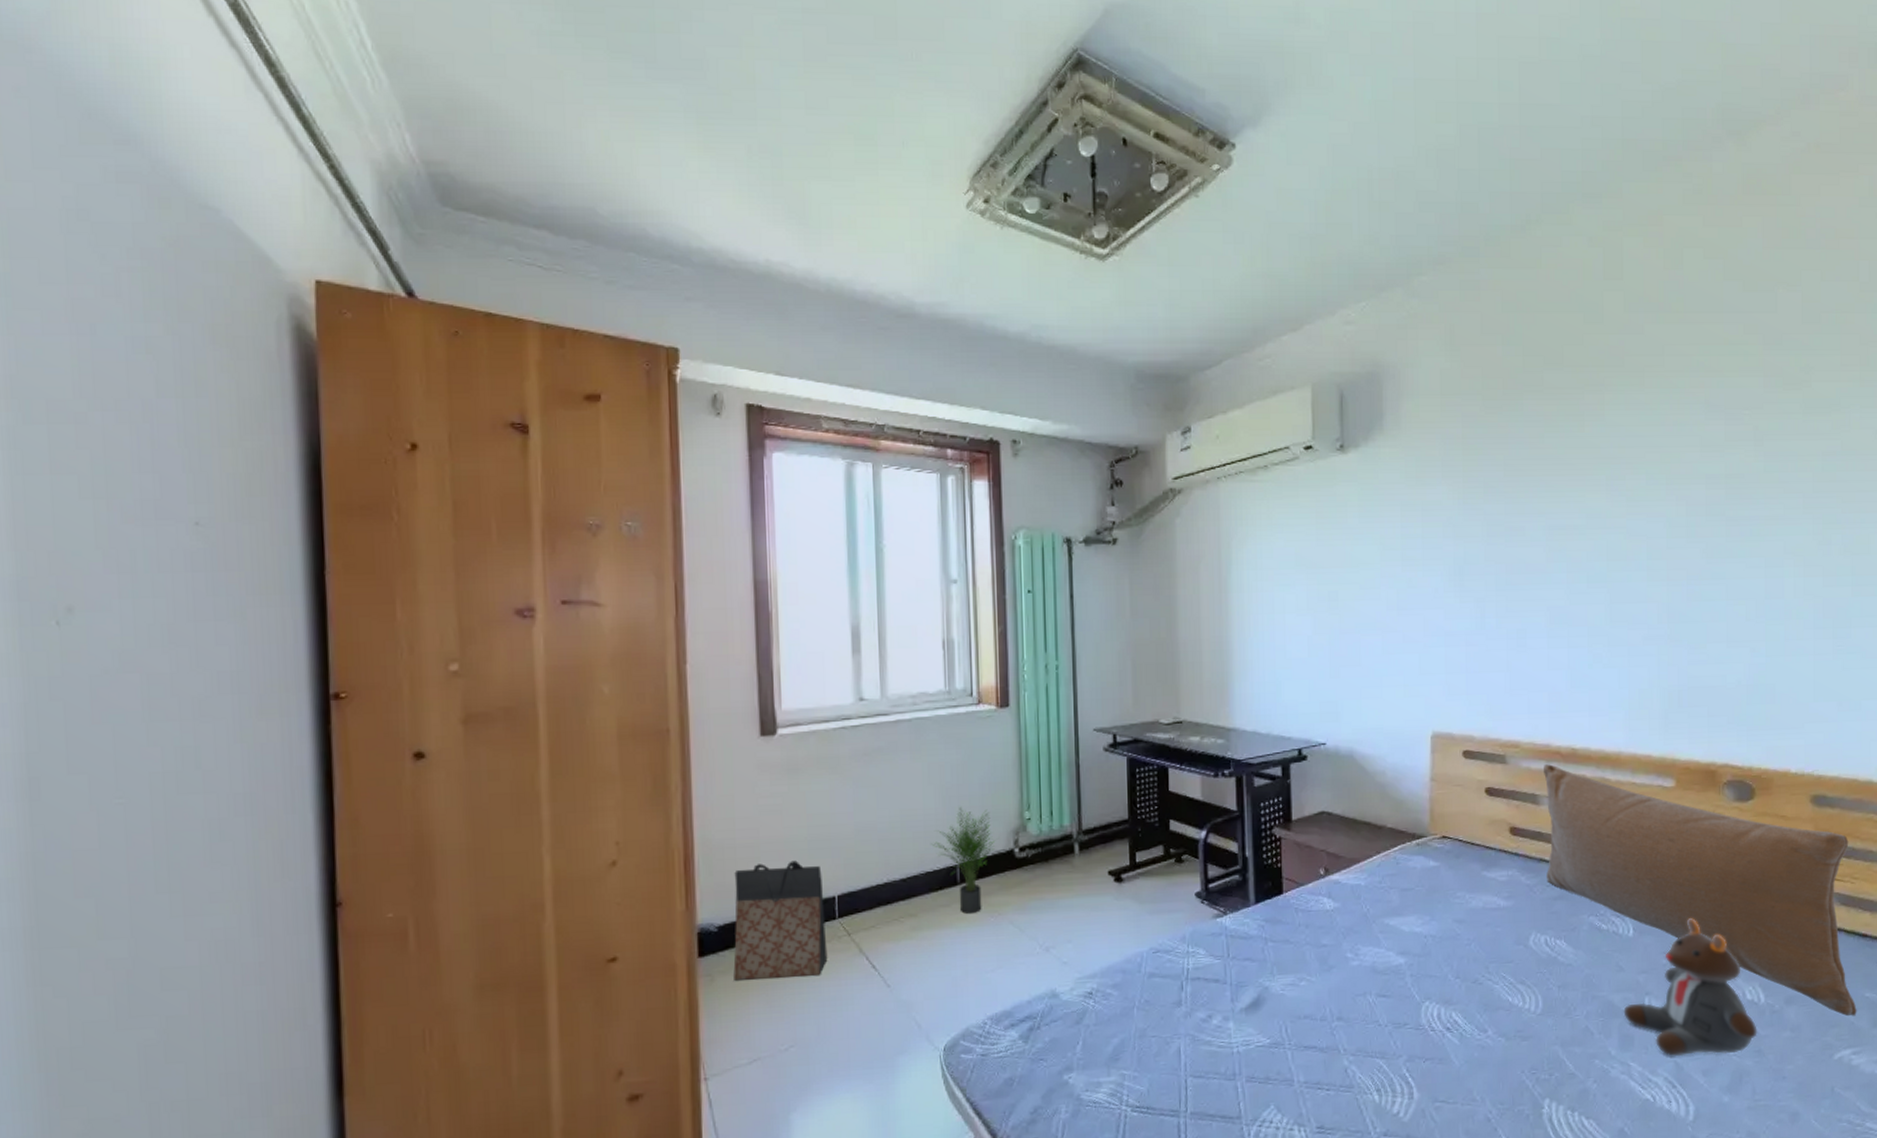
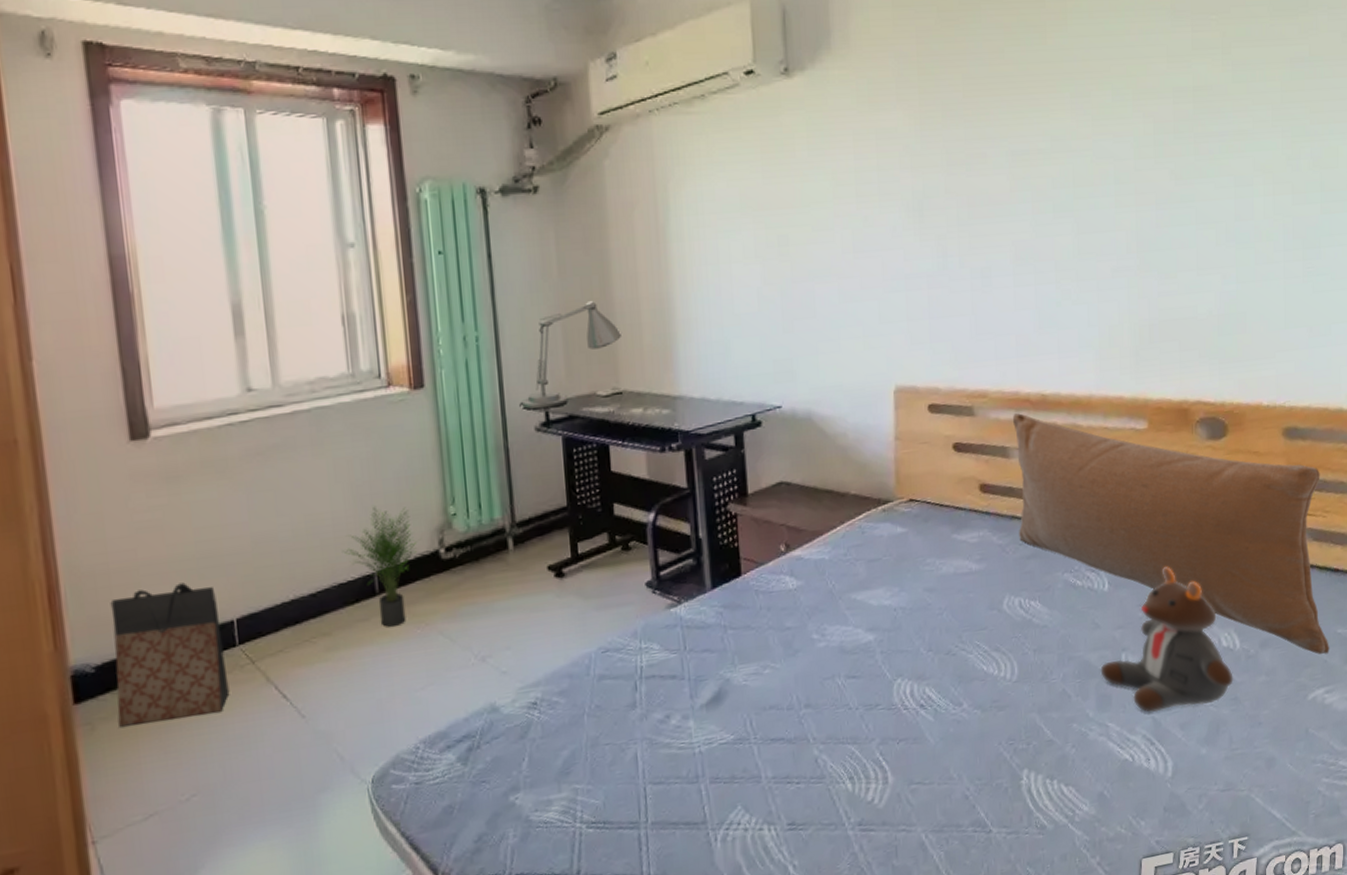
desk lamp: none [1091,640,1185,732] -> present [519,301,623,410]

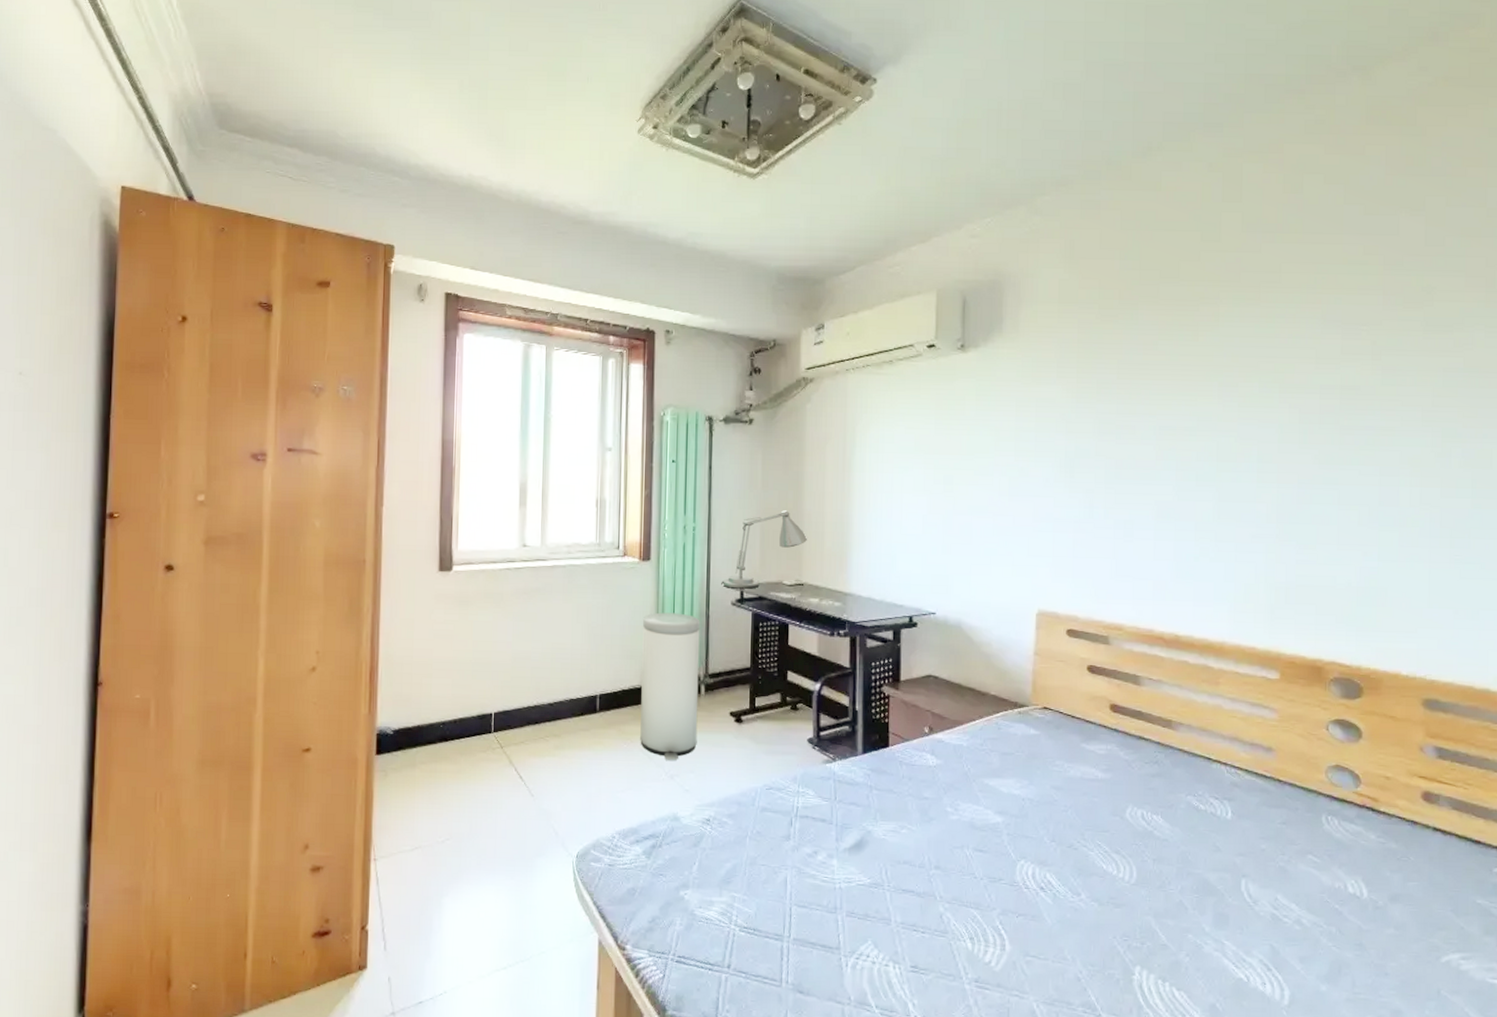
bag: present [110,582,230,727] -> none [404,679,483,780]
potted plant: present [341,505,417,627] -> none [575,644,632,739]
pedal bin: none [424,450,511,640] -> present [640,612,700,761]
pillow: present [1012,413,1330,655] -> none [1145,648,1467,921]
teddy bear: present [1100,567,1233,712] -> none [1219,807,1359,943]

